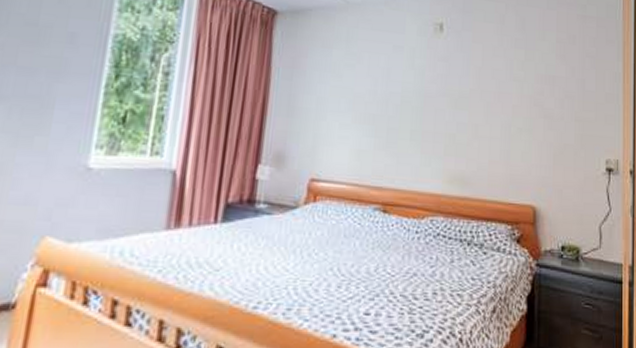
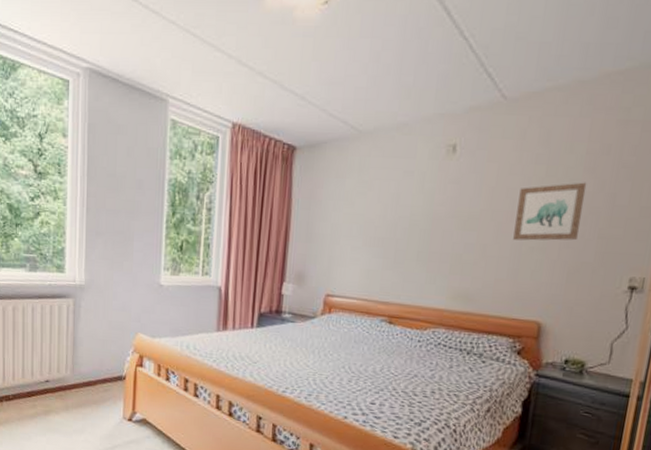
wall art: none [502,67,560,123] -> present [513,182,587,241]

